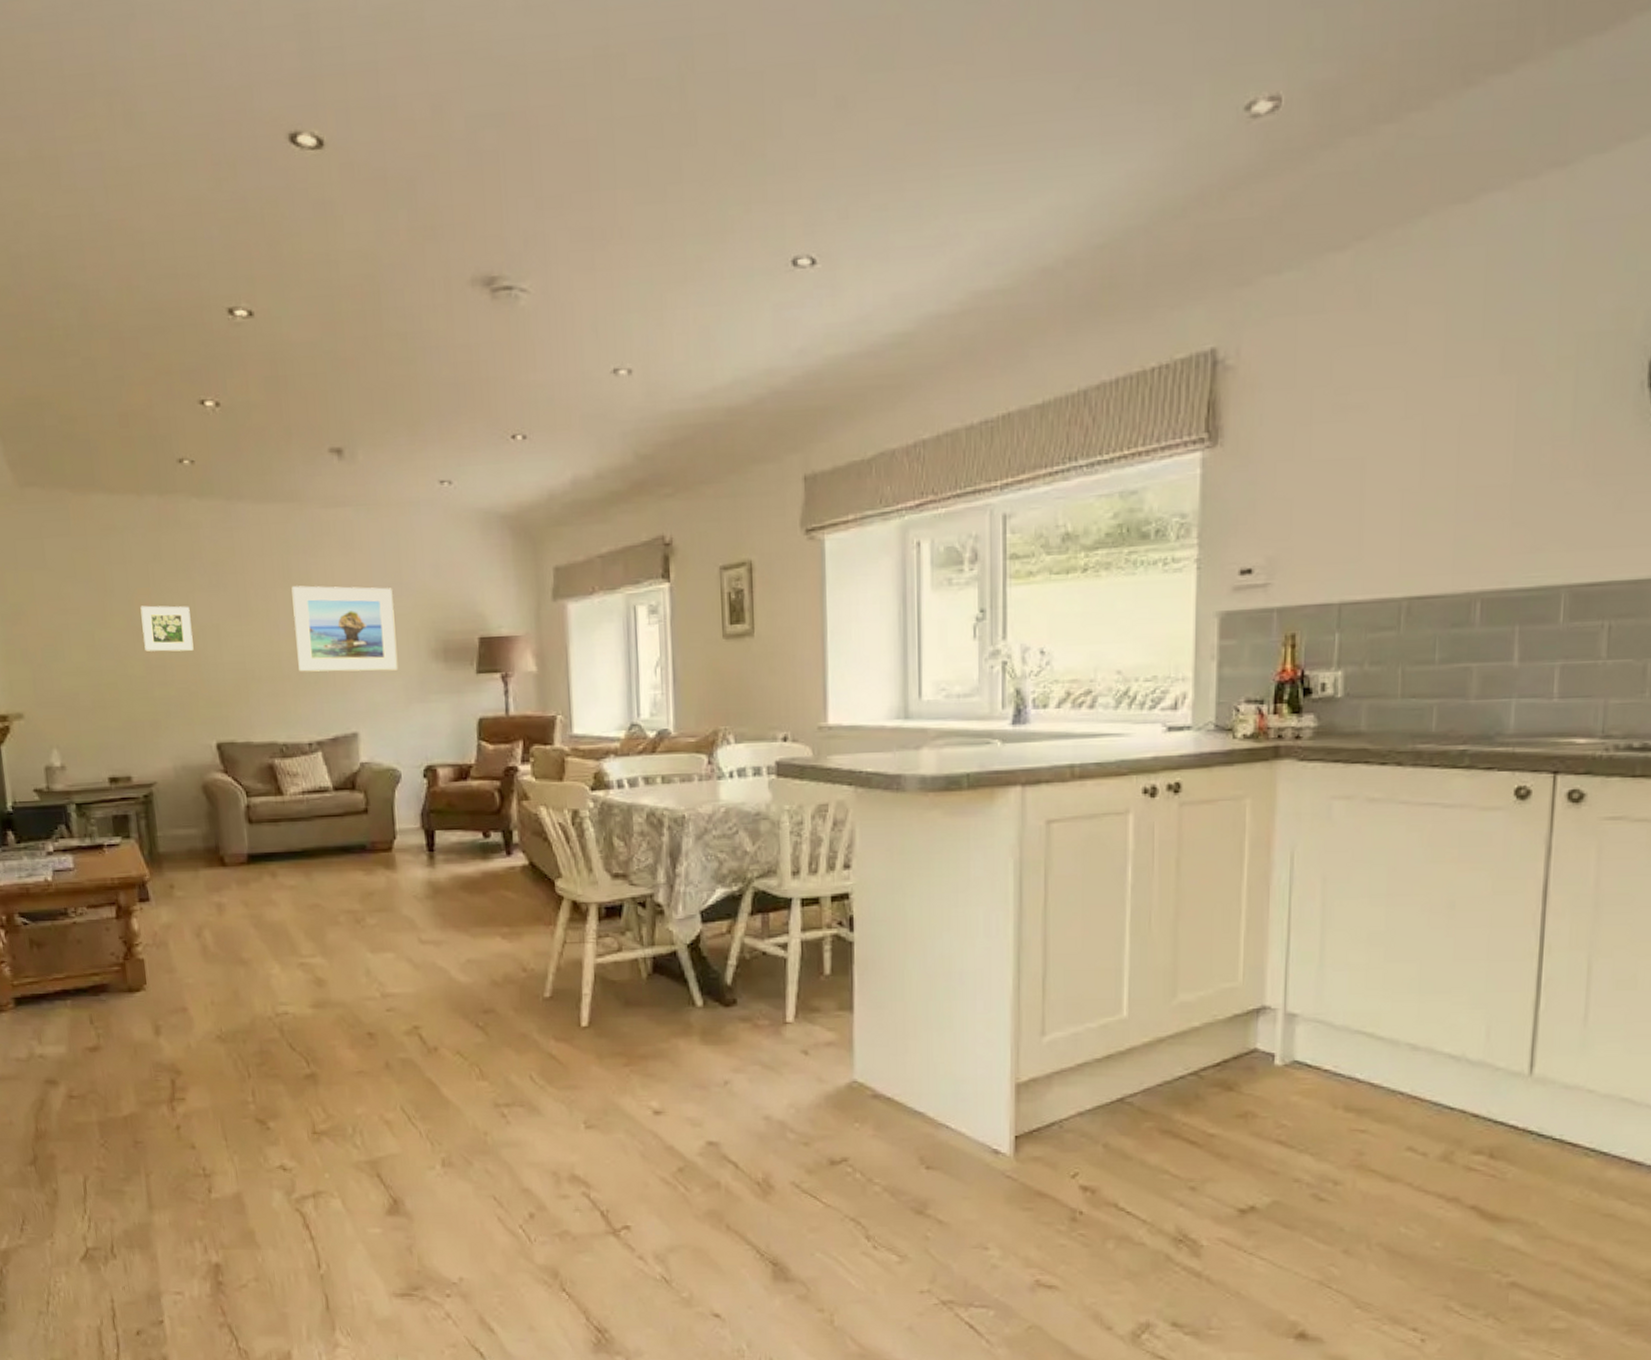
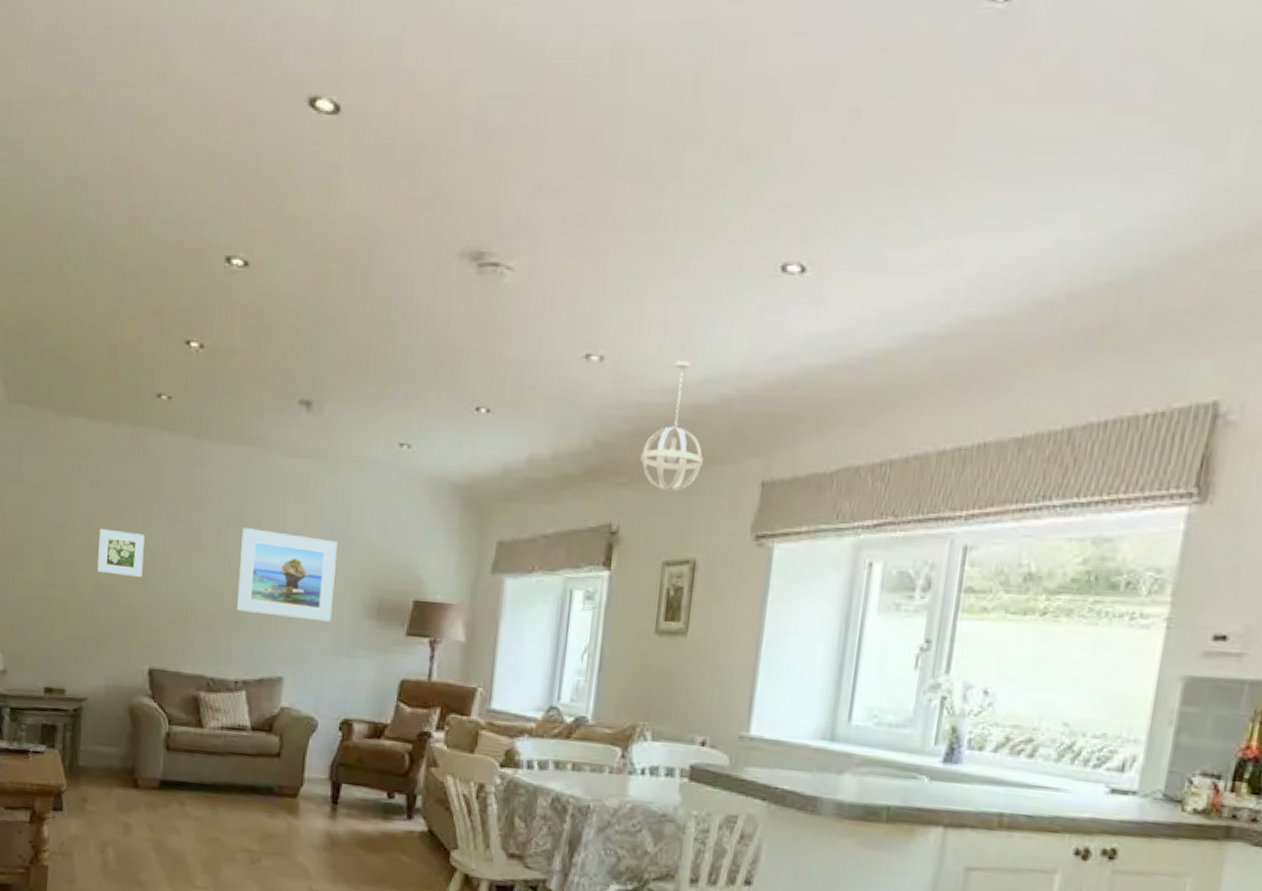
pendant light: none [683,365,744,497] -> present [640,360,703,492]

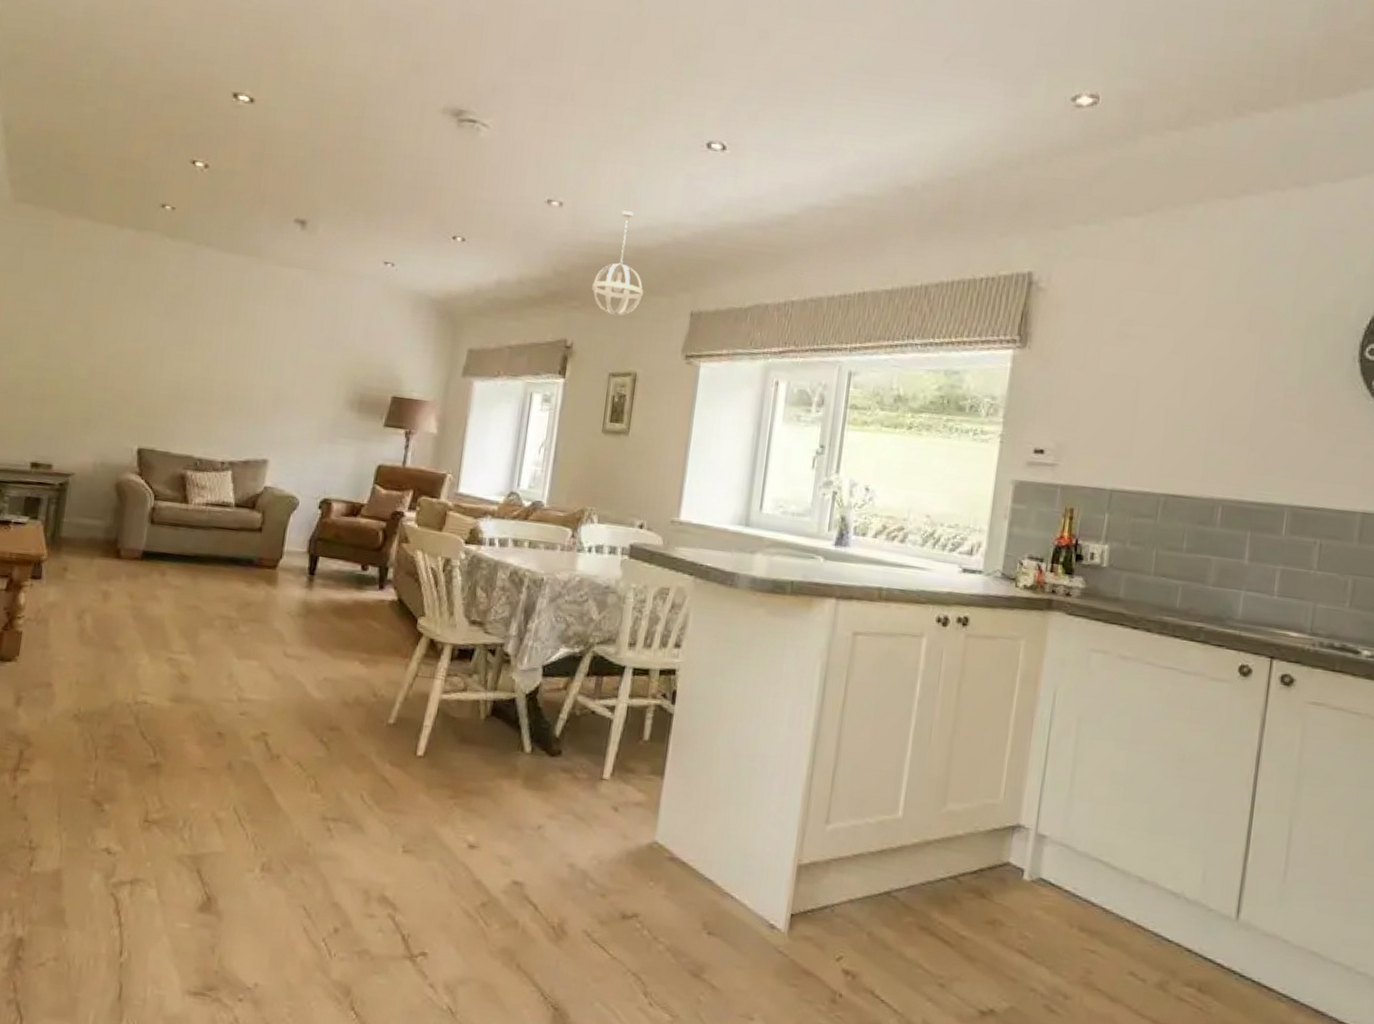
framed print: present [97,528,145,577] -> none [92,319,142,365]
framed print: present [237,528,338,622] -> none [227,326,325,412]

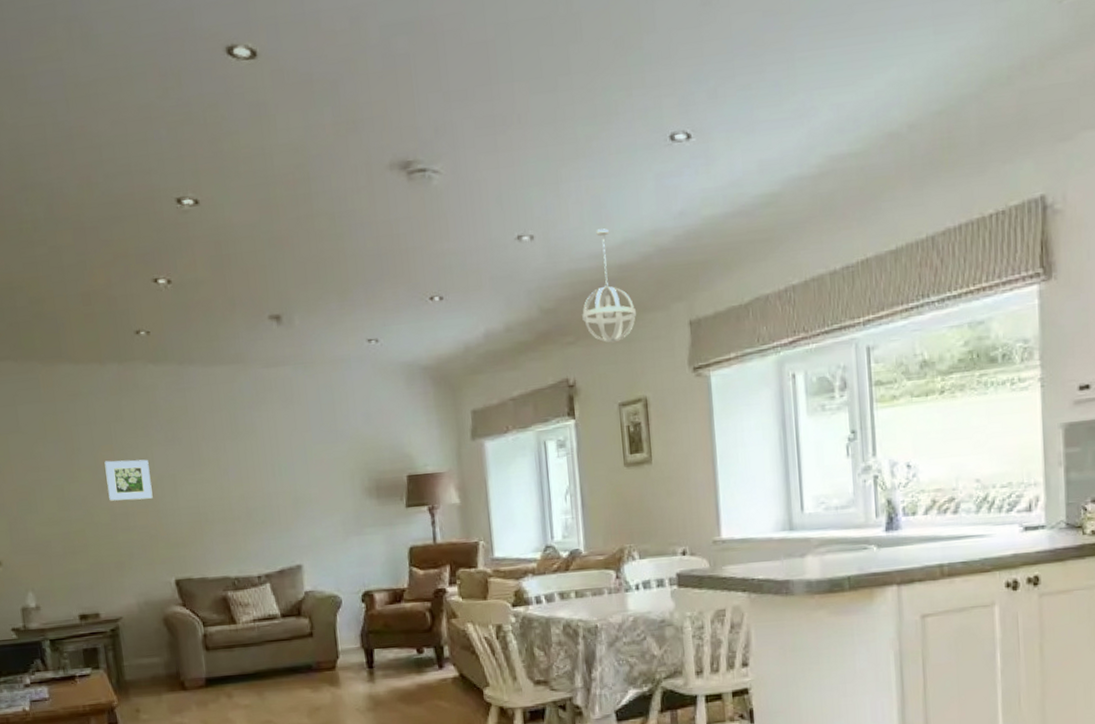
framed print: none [92,319,142,365] -> present [104,459,153,501]

